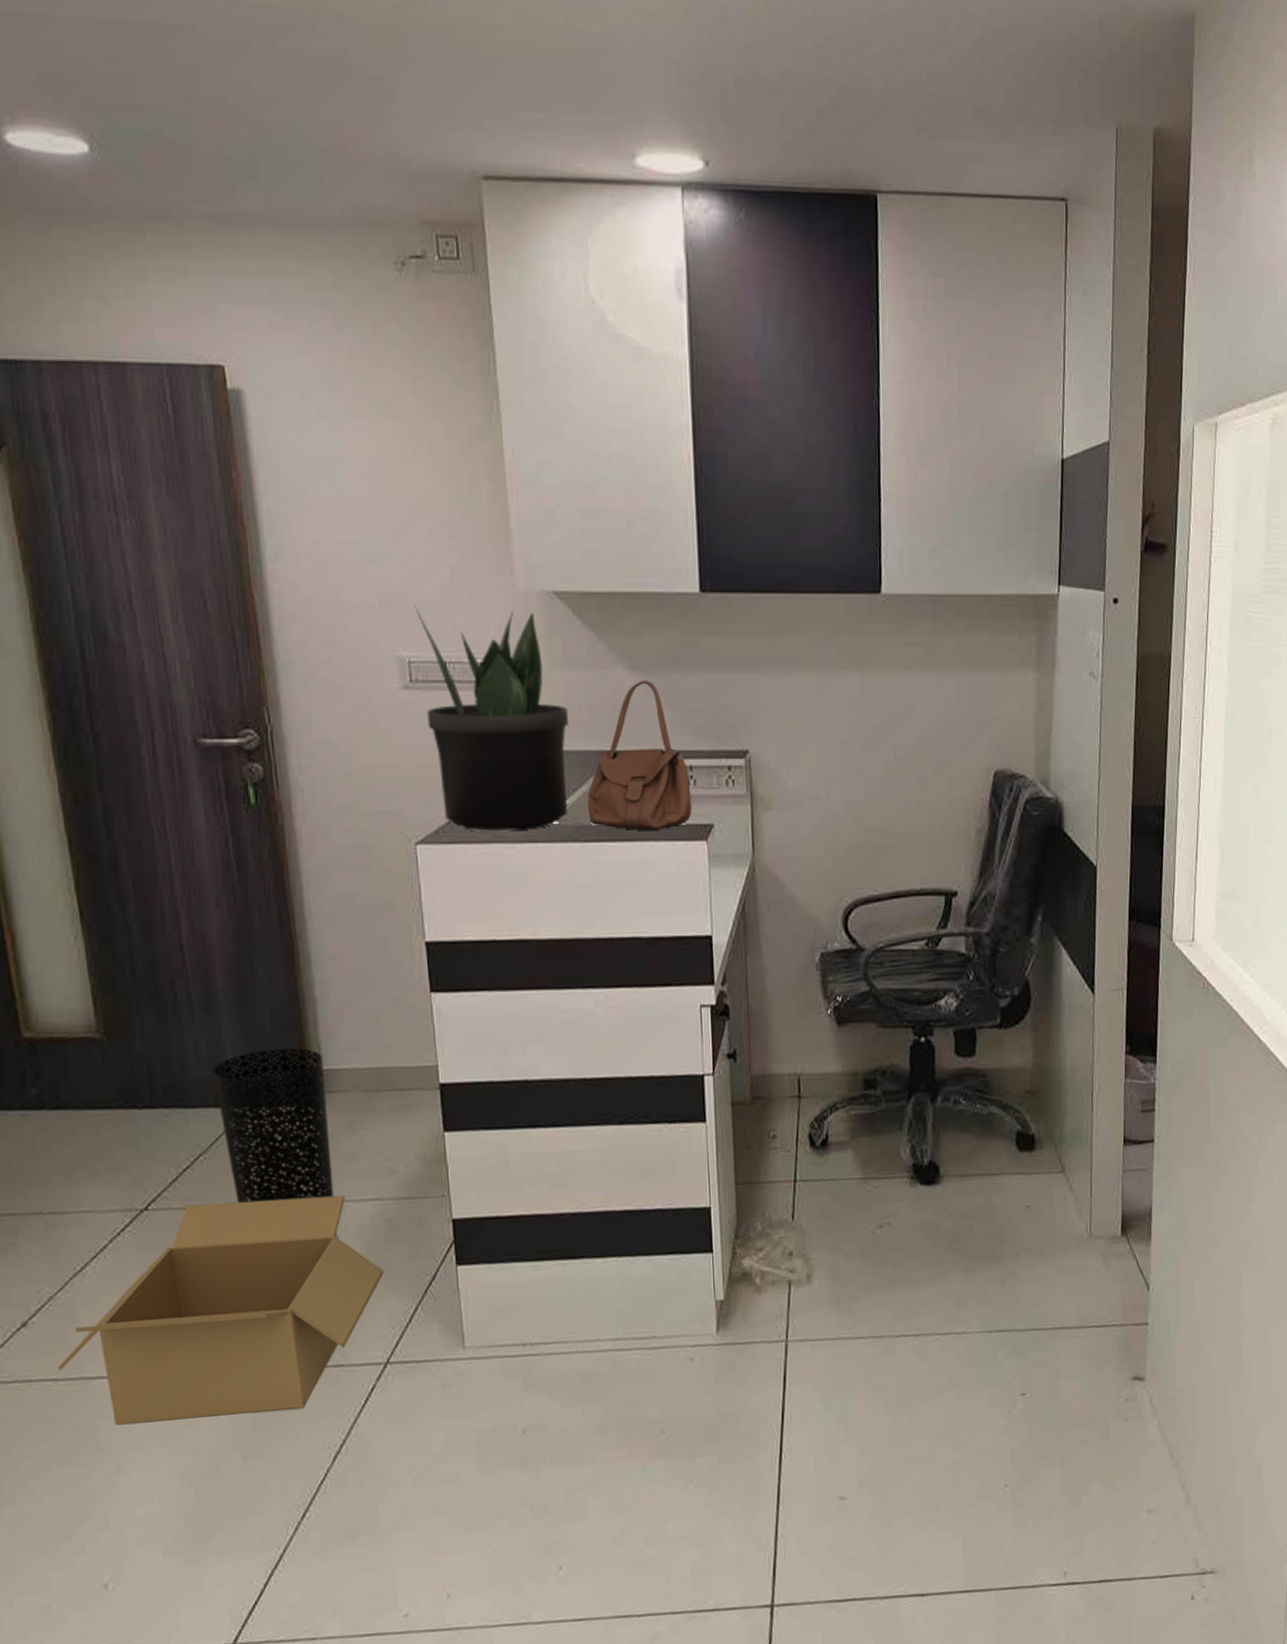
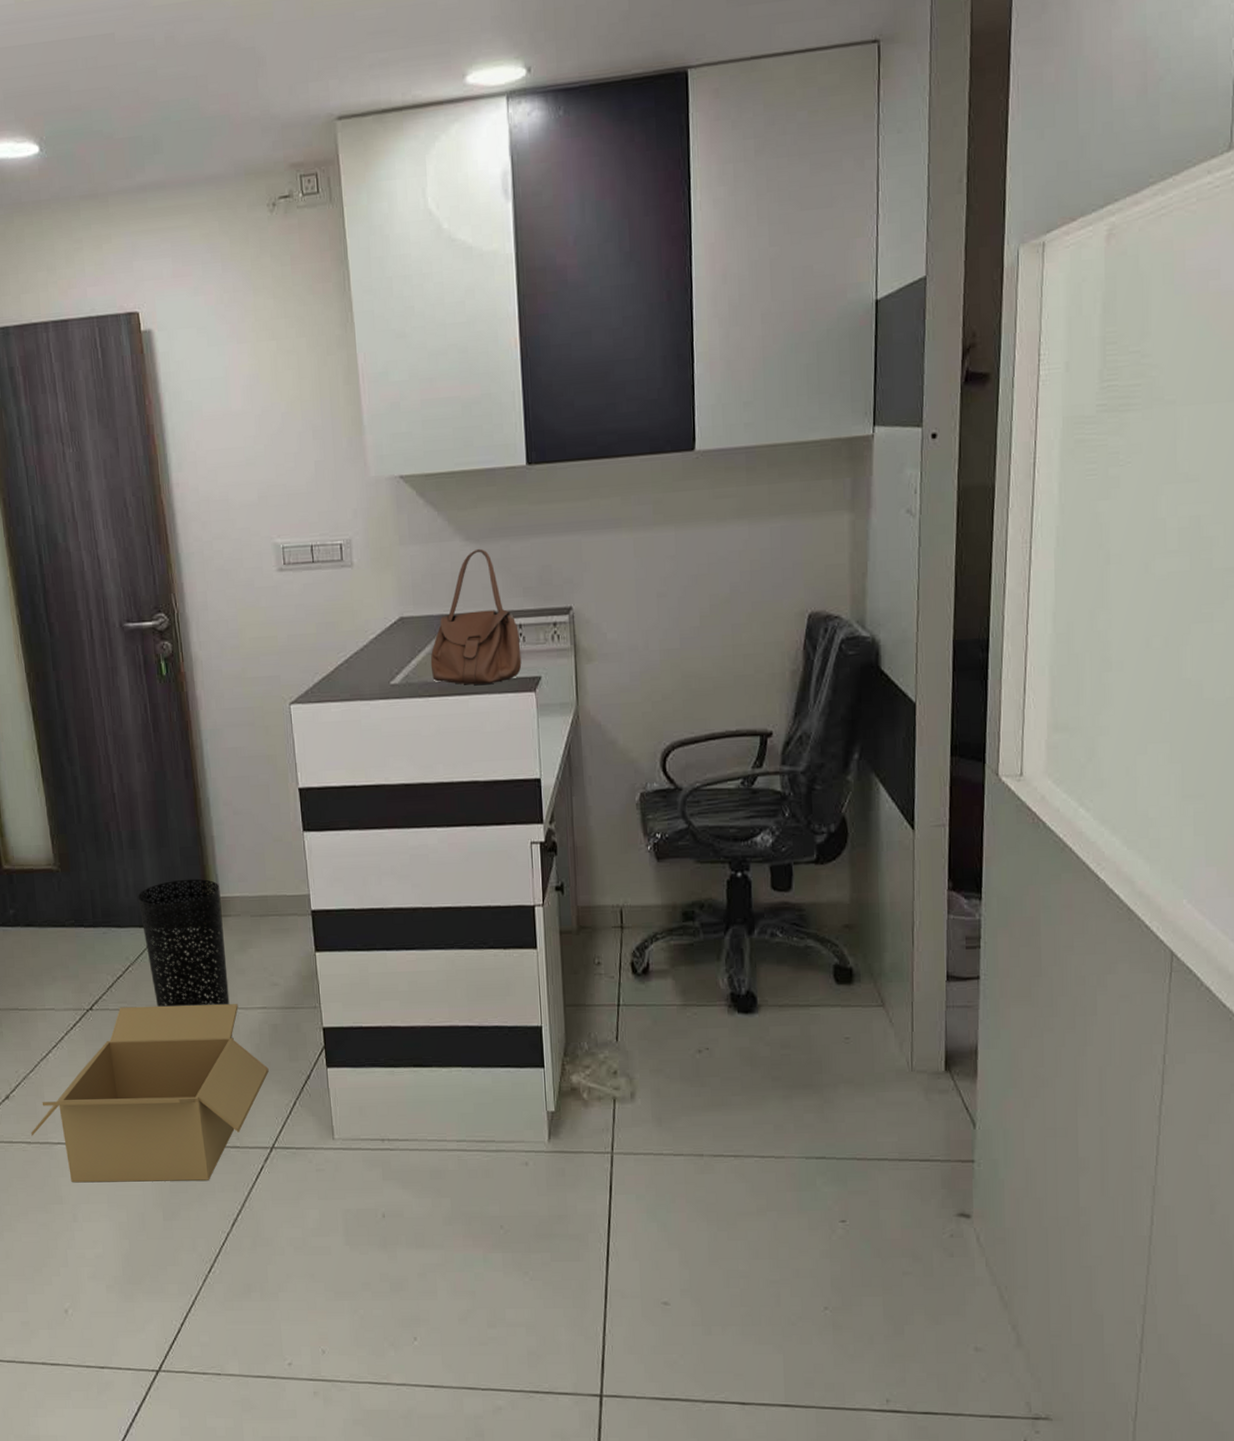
planter: present [414,606,569,831] -> none [286,496,415,691]

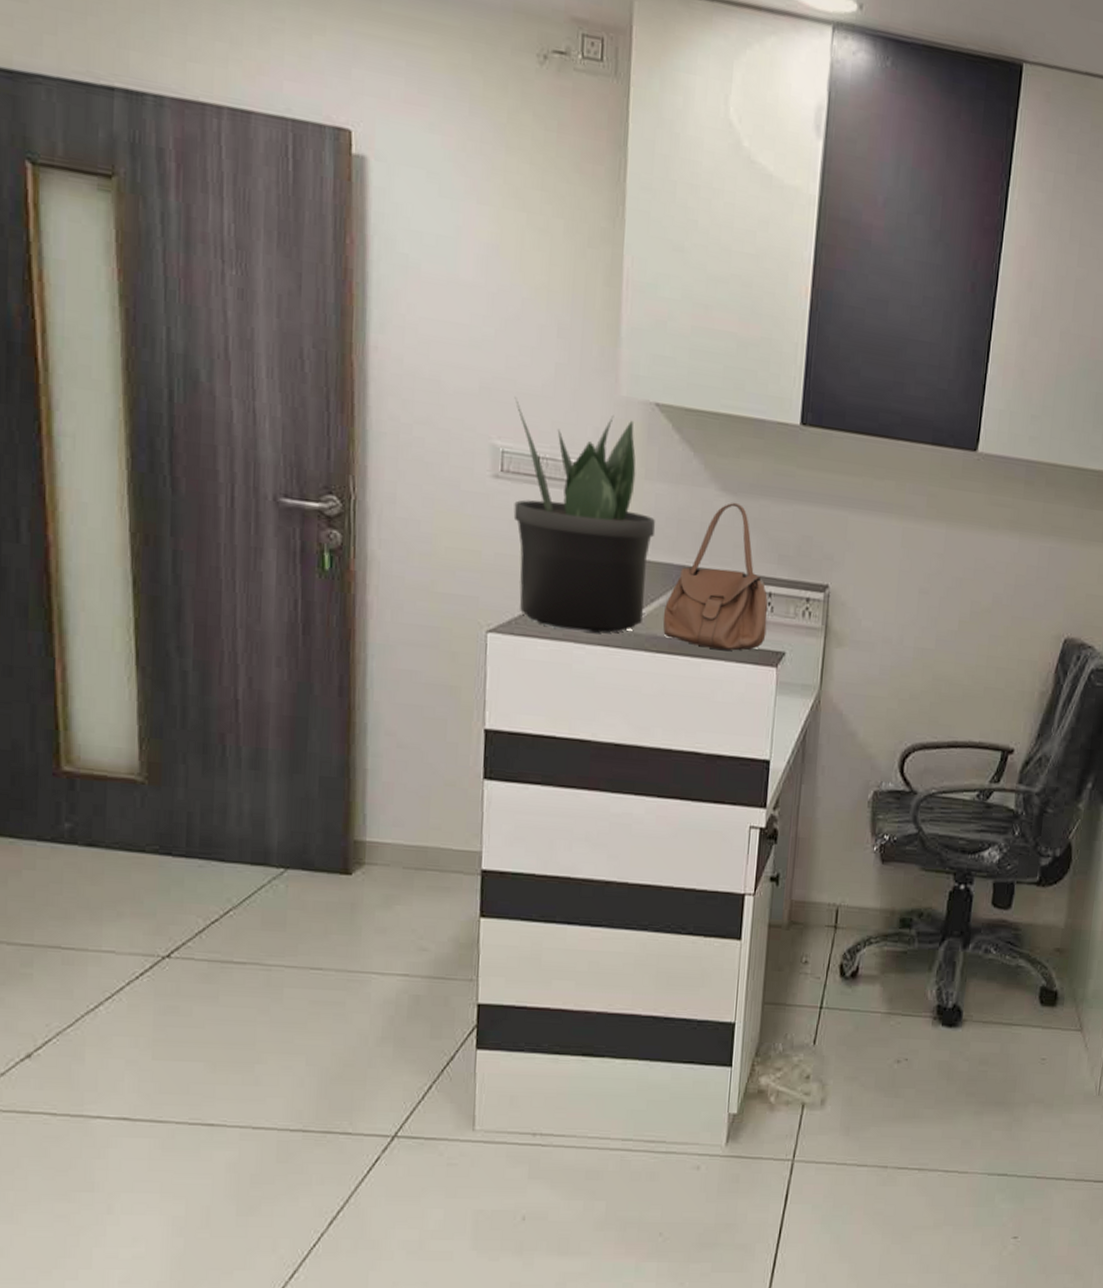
cardboard box: present [31,1004,269,1183] -> none [59,958,402,1171]
umbrella stand: present [138,878,233,1038] -> none [253,814,367,1007]
planter: none [286,496,415,691] -> present [513,397,656,633]

